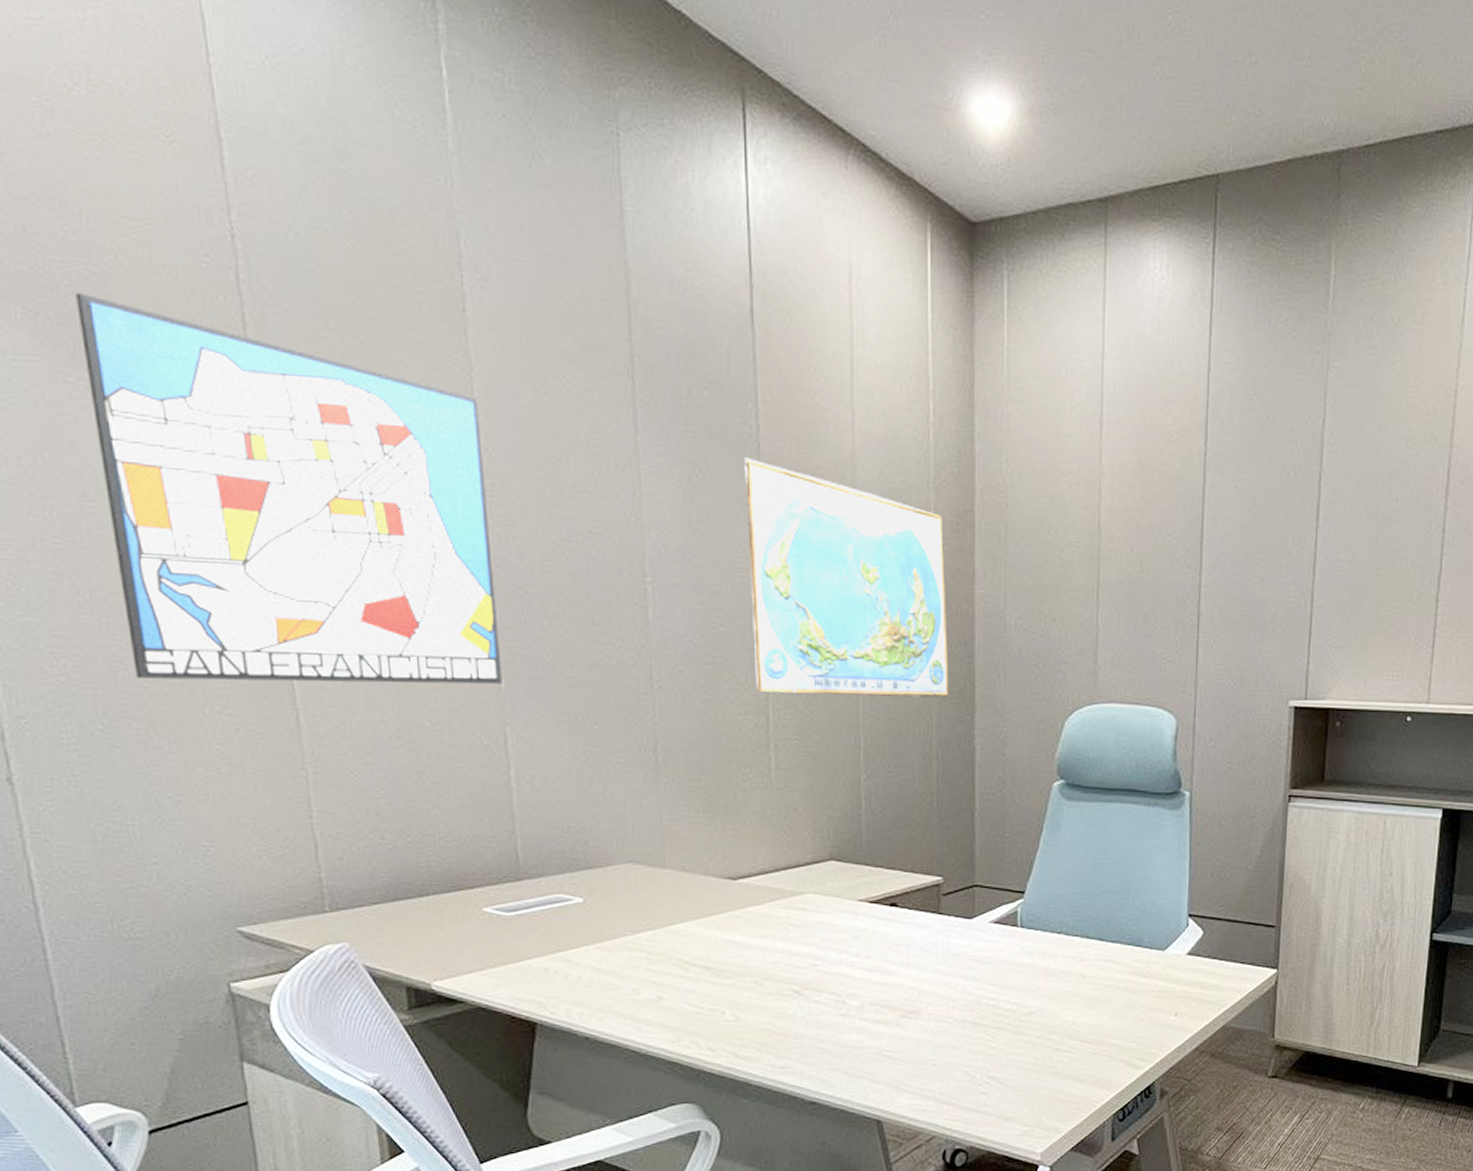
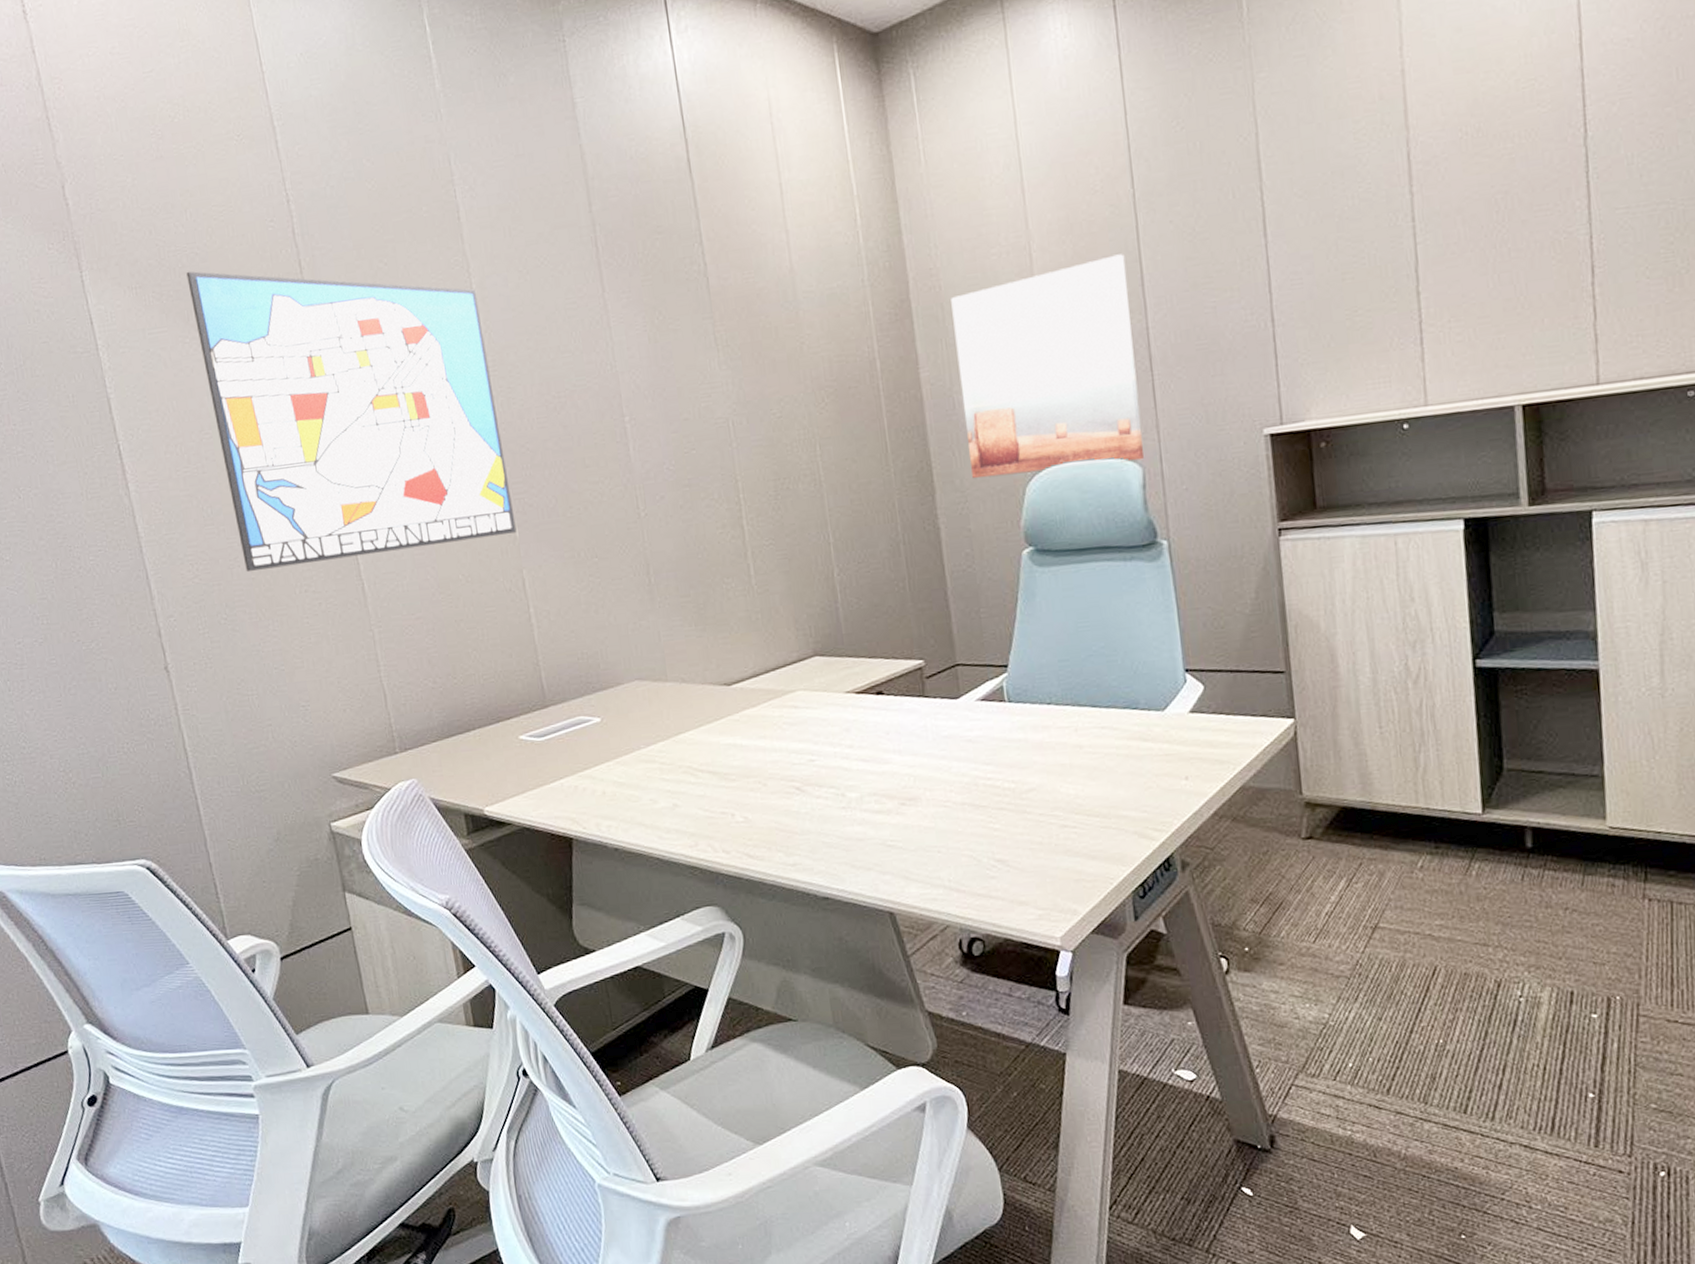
world map: present [744,458,949,698] -> none [696,292,908,505]
wall art: none [1013,508,1189,712] -> present [951,254,1144,479]

